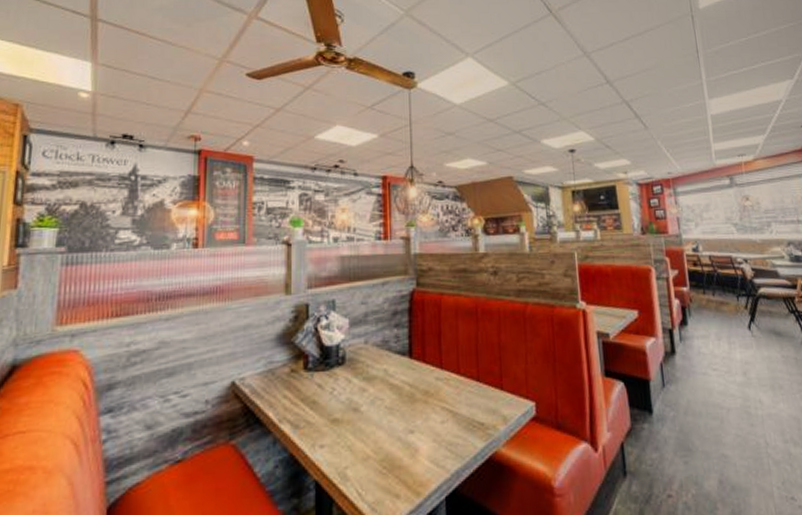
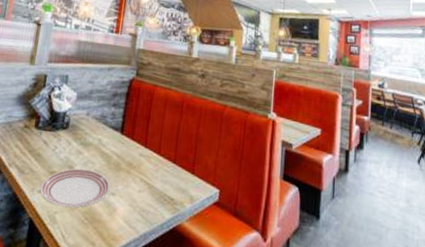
dinner plate: none [323,408,407,460] -> present [40,168,111,208]

